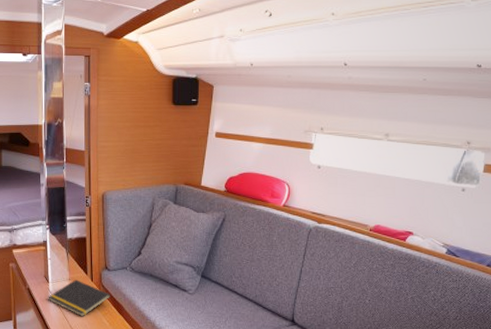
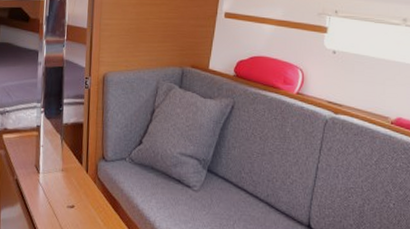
notepad: present [48,279,110,317] -> none [37,170,106,215]

